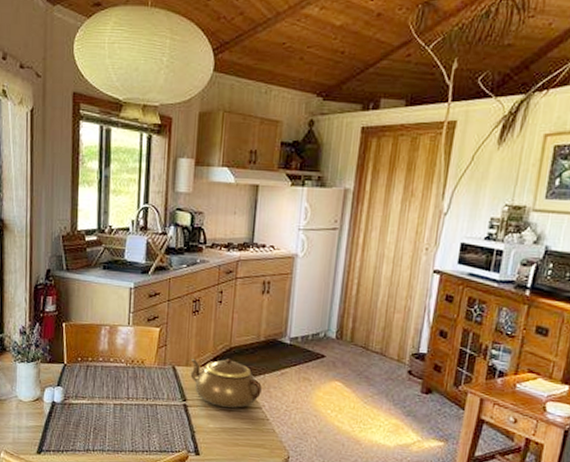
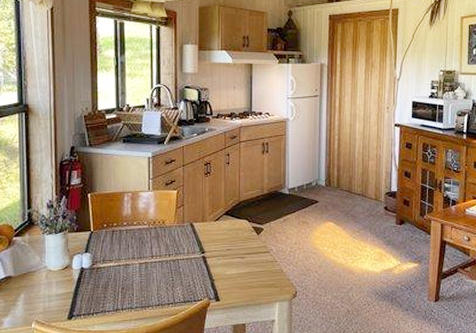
teapot: present [190,358,262,408] -> none [207,211,269,254]

